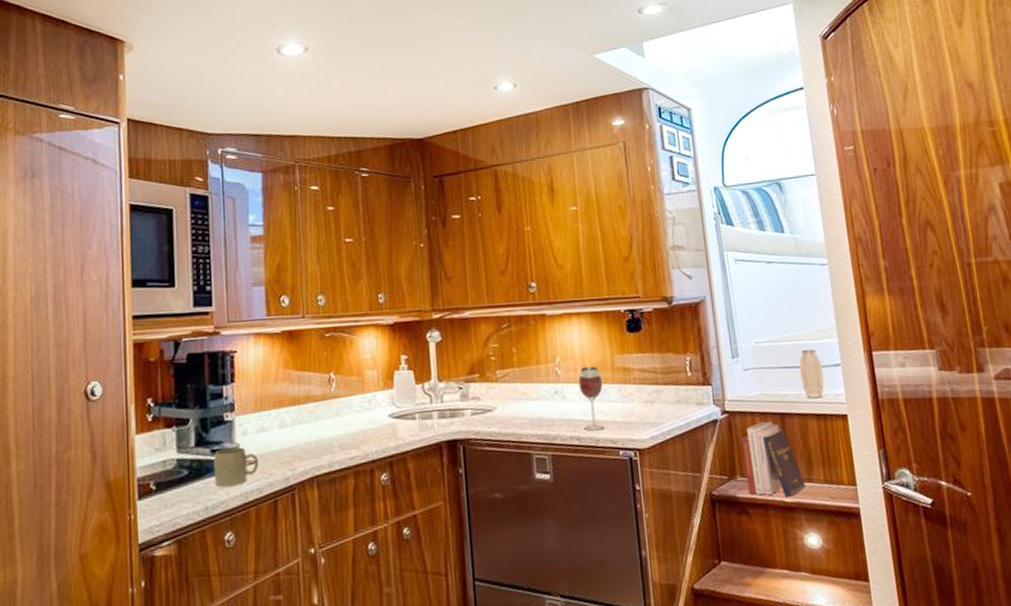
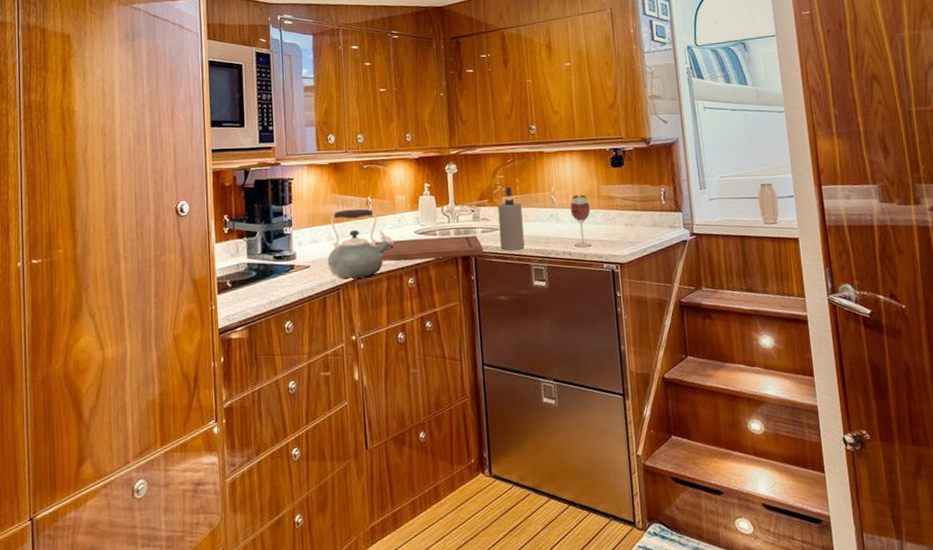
mug: present [213,447,259,488] -> none [275,255,312,287]
kettle: none [279,387,363,477] -> present [327,208,394,279]
cutting board: none [340,418,475,453] -> present [375,235,485,261]
soap dispenser: none [485,357,524,438] -> present [493,186,525,252]
books: present [741,421,805,497] -> none [706,242,761,305]

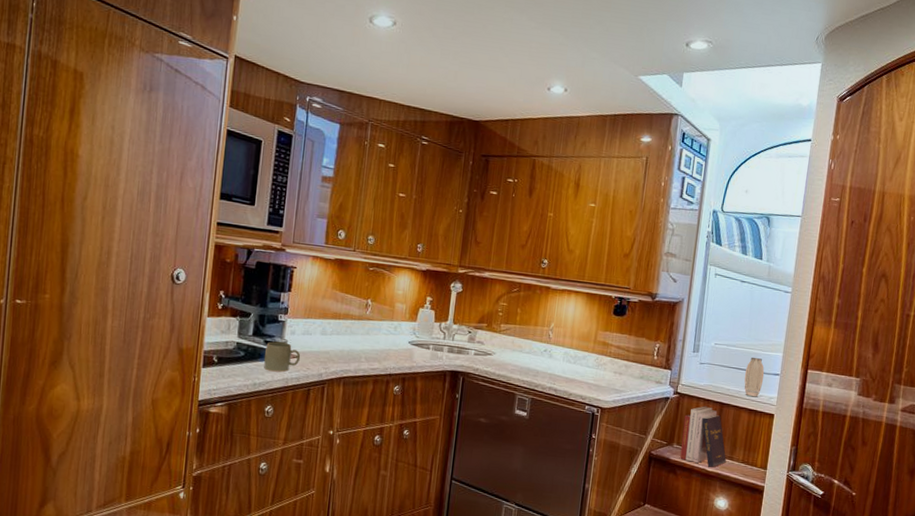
mug: none [275,255,312,287] -> present [263,341,301,373]
kettle: present [327,208,394,279] -> none [317,307,386,377]
cutting board: present [375,235,485,261] -> none [368,344,474,376]
soap dispenser: present [493,186,525,252] -> none [490,315,518,379]
wineglass: present [570,194,592,248] -> none [562,335,585,387]
books: none [706,242,761,305] -> present [680,406,726,468]

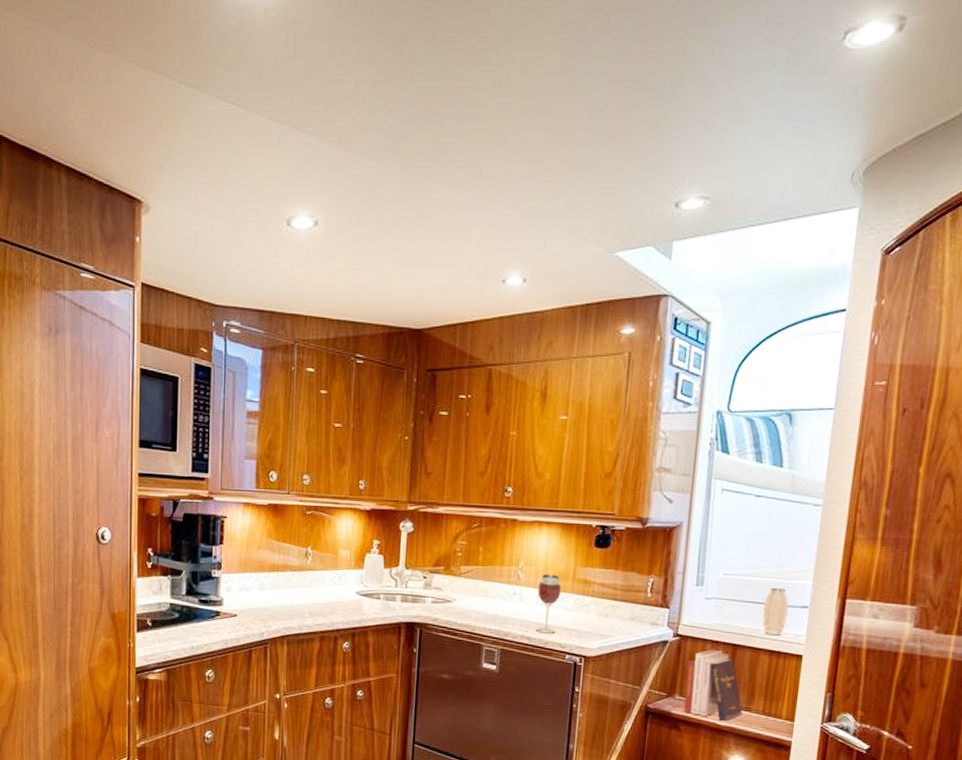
mug: present [263,341,301,373] -> none [200,600,239,634]
wineglass: none [562,335,585,387] -> present [536,573,562,634]

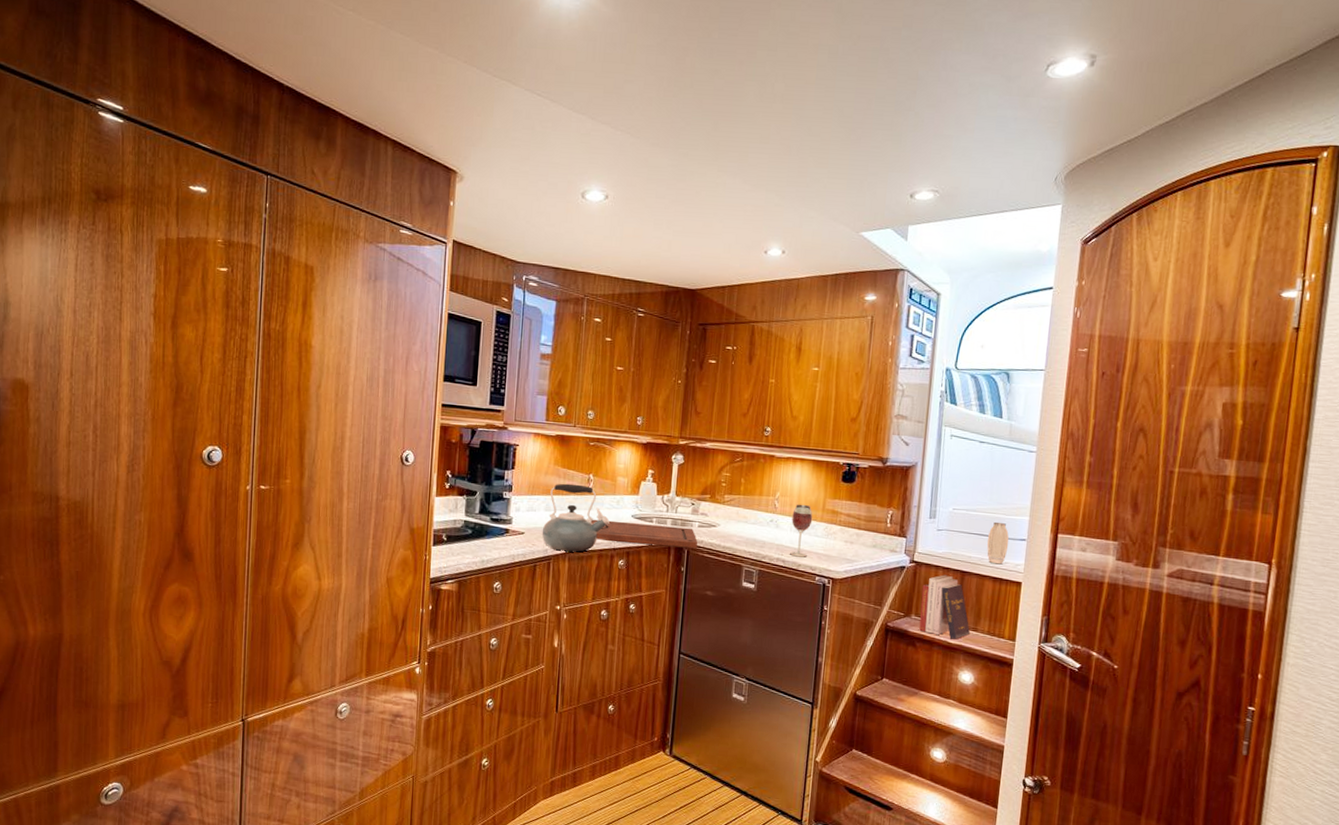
kettle: none [256,558,332,635] -> present [542,483,610,552]
cutting board: none [311,597,432,627] -> present [591,519,698,549]

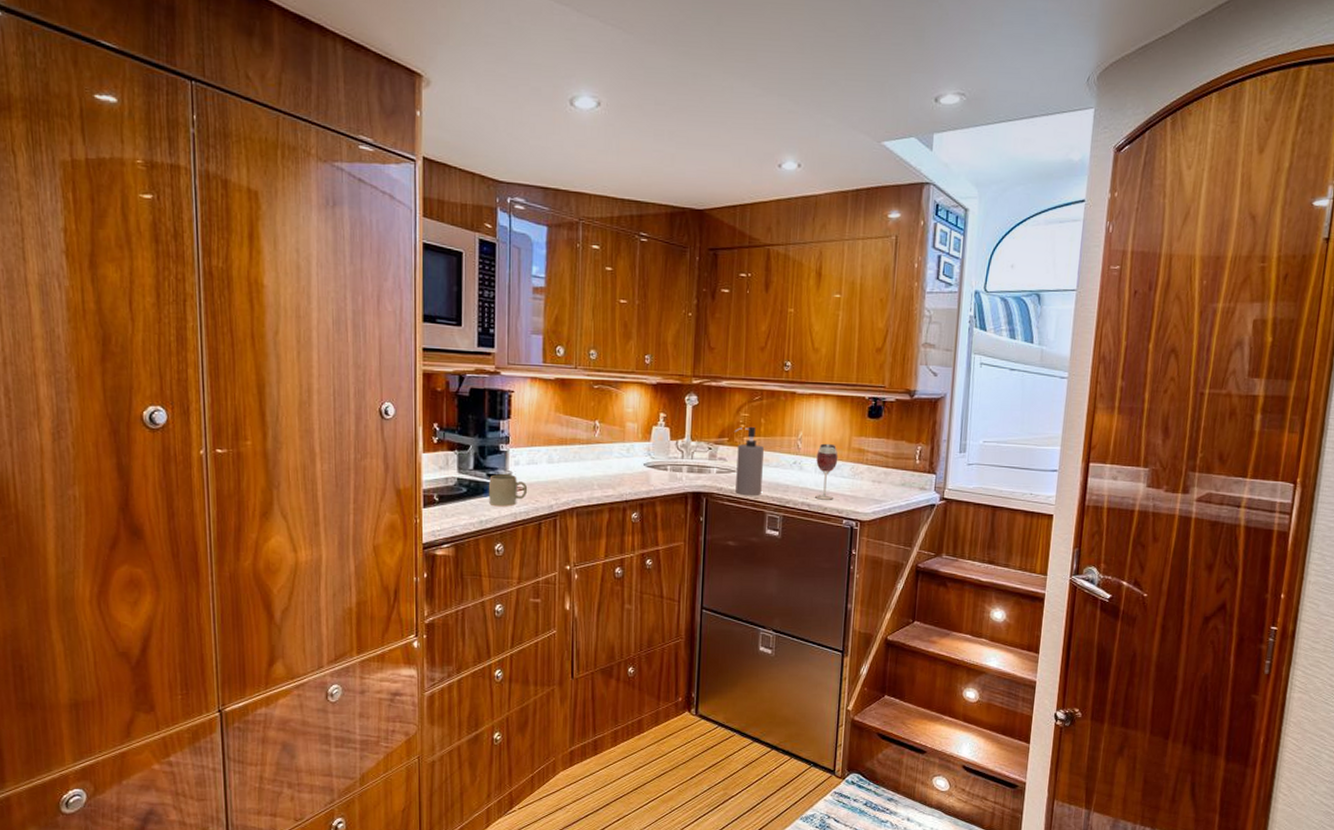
mug: none [490,519,526,549] -> present [488,474,528,507]
kettle: present [542,483,610,552] -> none [545,432,620,507]
cutting board: present [591,519,698,549] -> none [600,470,717,497]
soap dispenser: none [715,485,743,551] -> present [734,426,764,497]
books: present [919,575,970,640] -> none [950,511,1002,577]
vase: present [987,521,1009,565] -> none [1018,453,1041,497]

